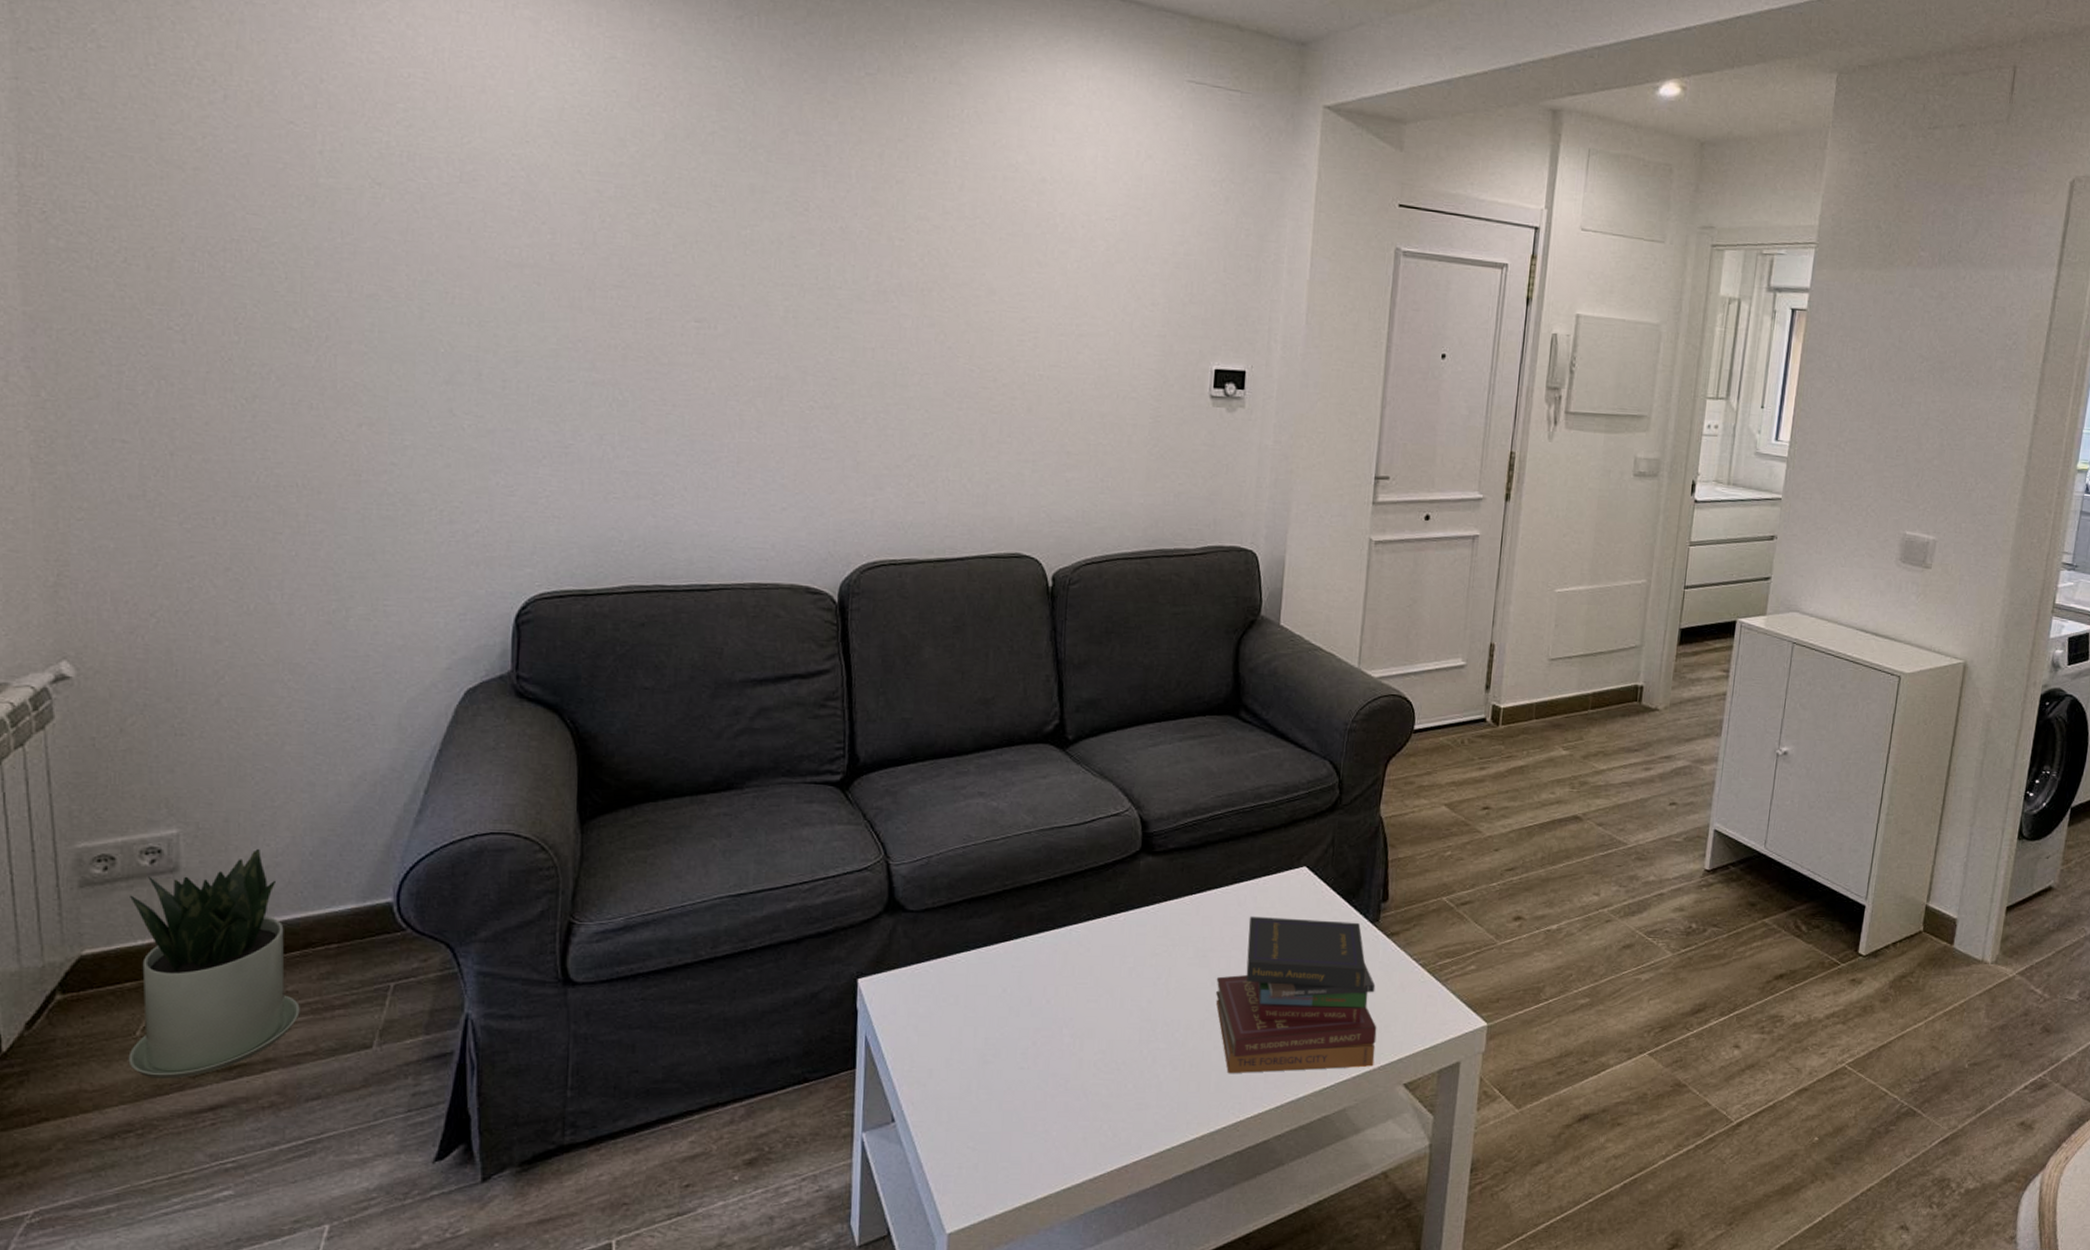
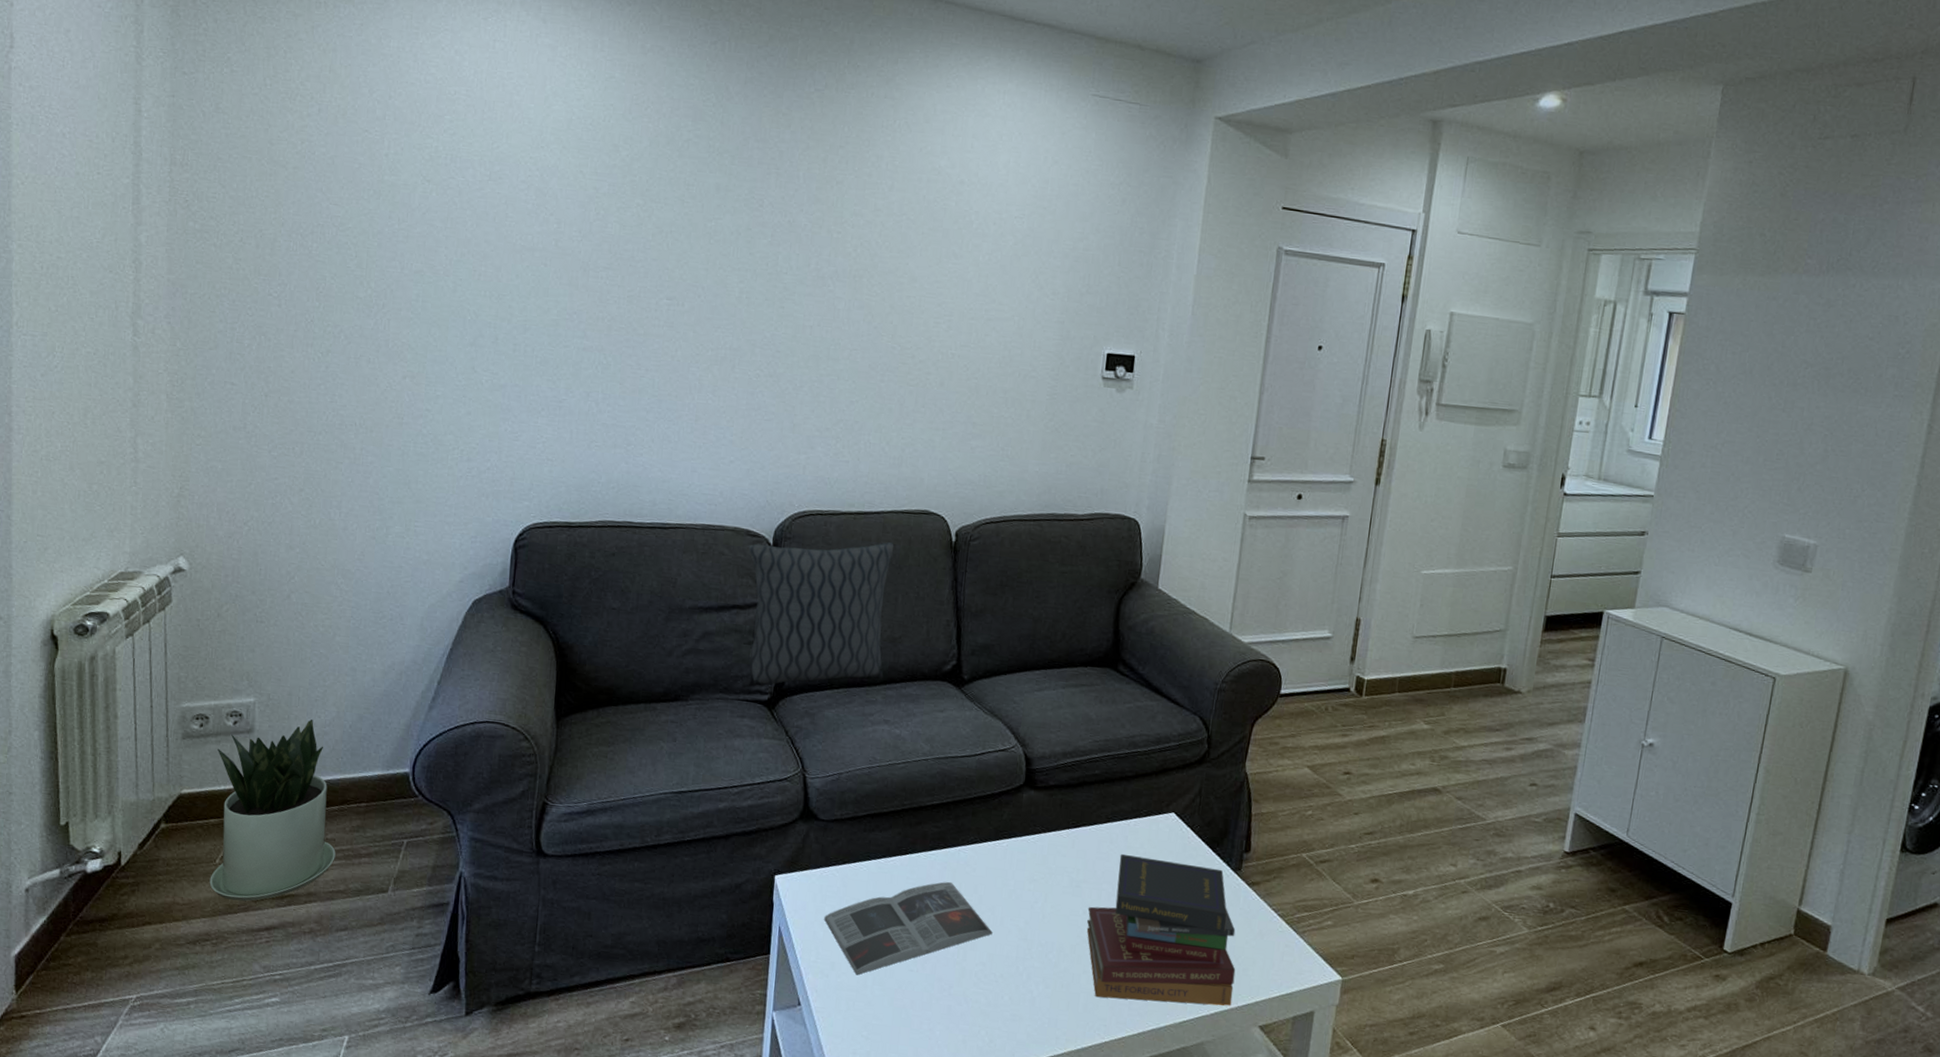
pillow: none [807,592,982,769] -> present [741,542,895,688]
magazine: none [917,965,1112,1081] -> present [823,881,993,975]

